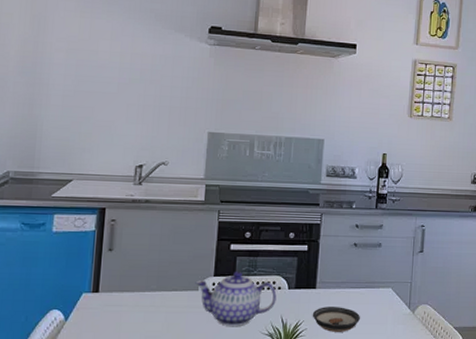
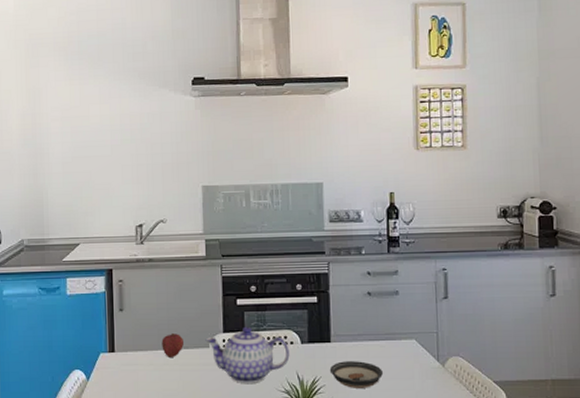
fruit: none [149,274,173,300] -> present [161,332,184,359]

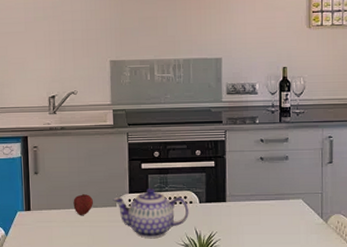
saucer: present [329,361,383,388] -> none [224,218,272,242]

